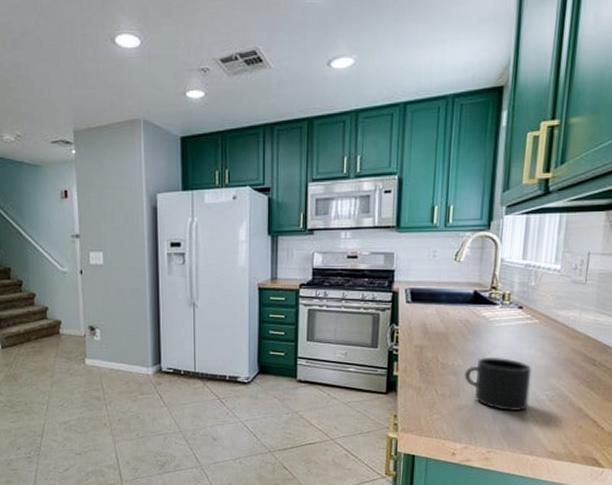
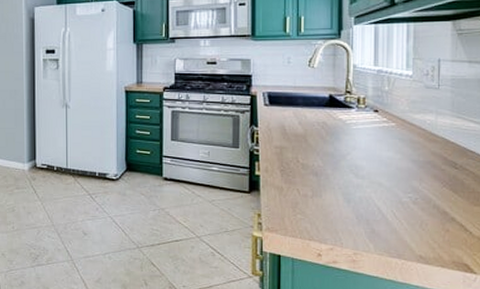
mug: present [464,357,532,411] -> none [326,158,392,213]

